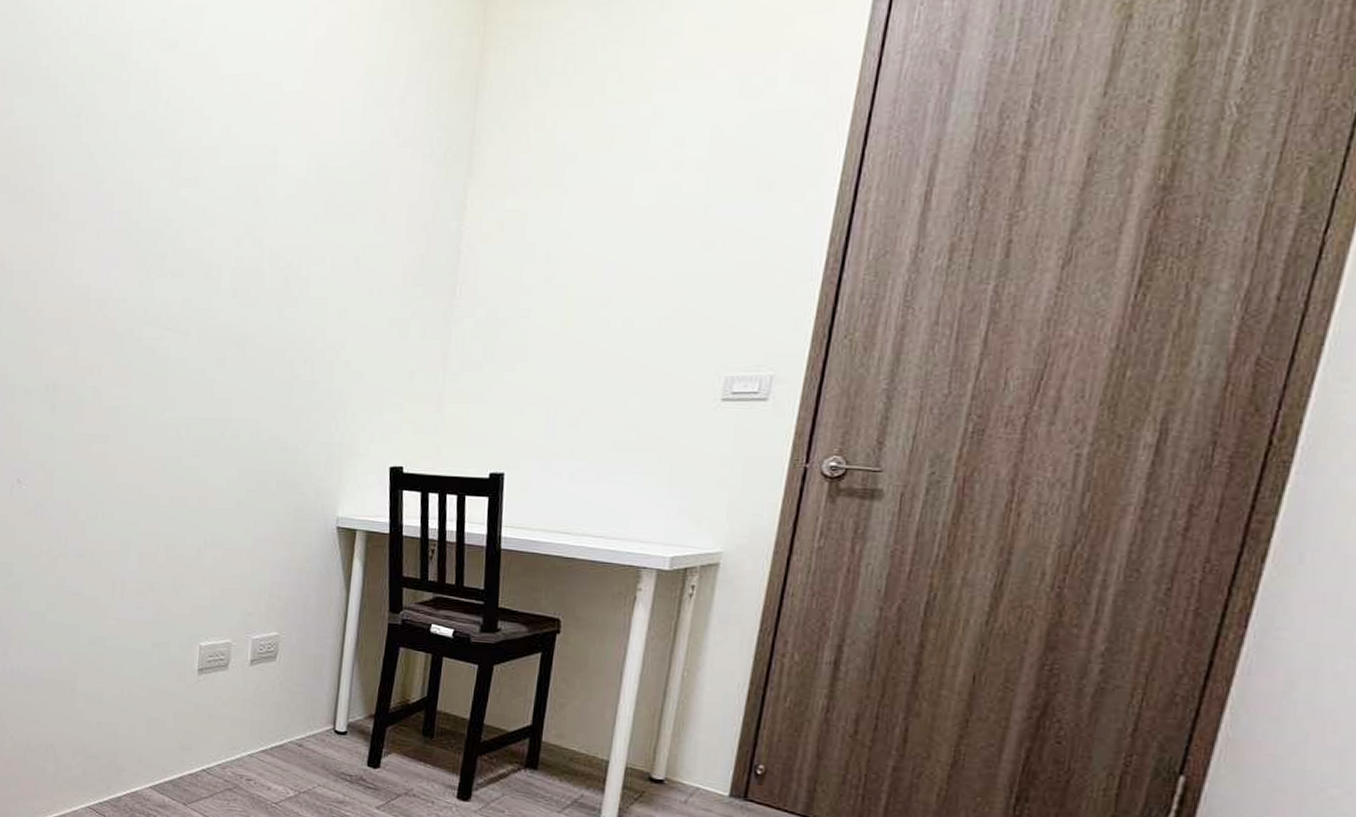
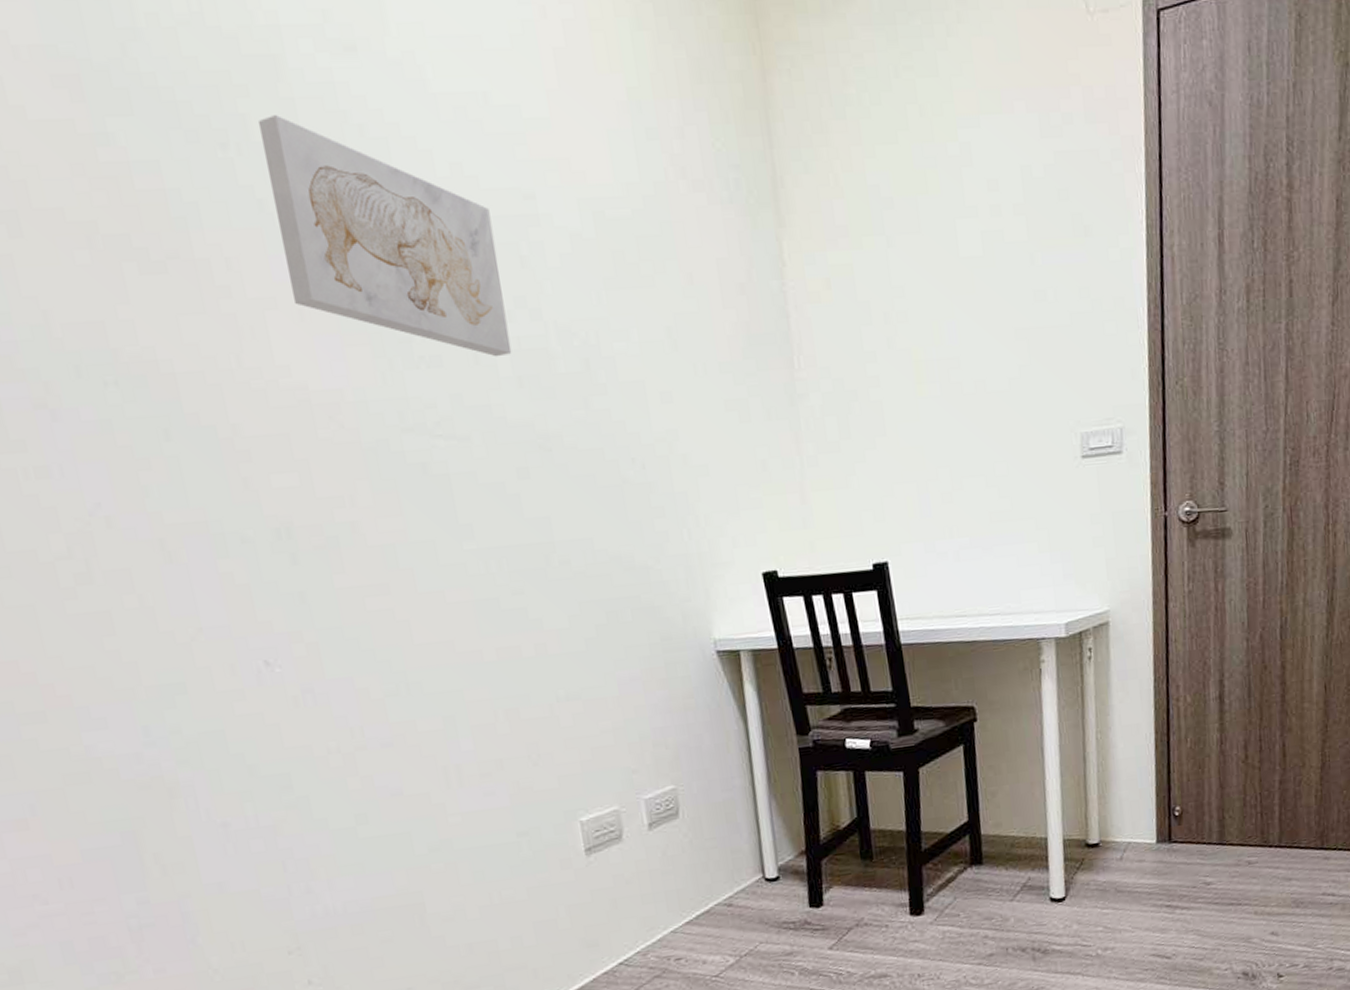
wall art: none [96,94,242,273] -> present [257,115,512,357]

